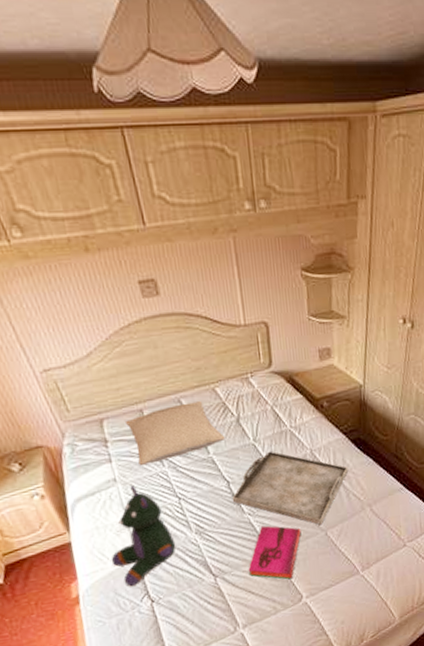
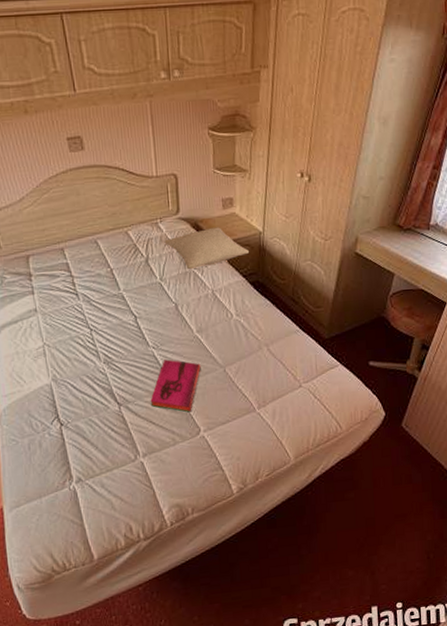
stuffed bear: present [111,485,176,587] -> none [27,316,86,410]
pillow: present [126,401,226,465] -> none [48,243,135,298]
serving tray: present [233,451,349,526] -> none [139,289,248,362]
pillow: none [256,380,350,429] -> present [164,227,250,270]

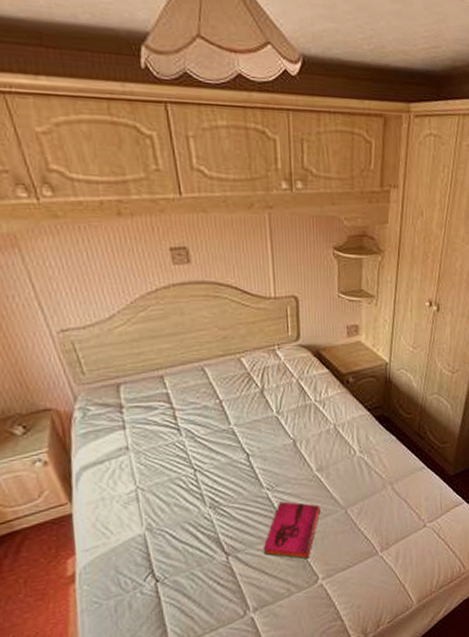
pillow: present [164,227,250,270] -> none [282,356,375,403]

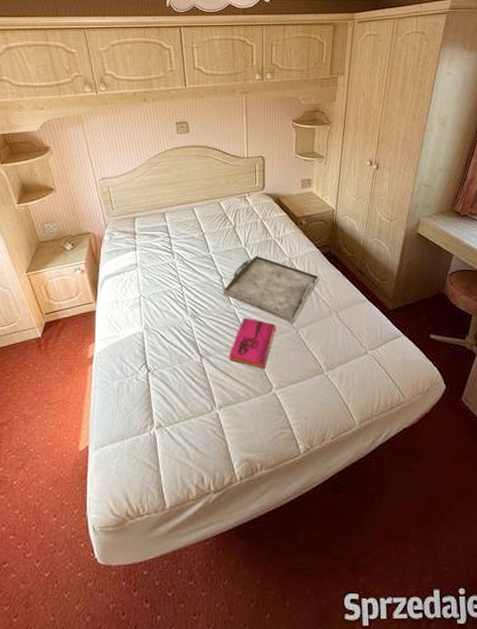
serving tray: none [252,424,372,503] -> present [224,255,320,324]

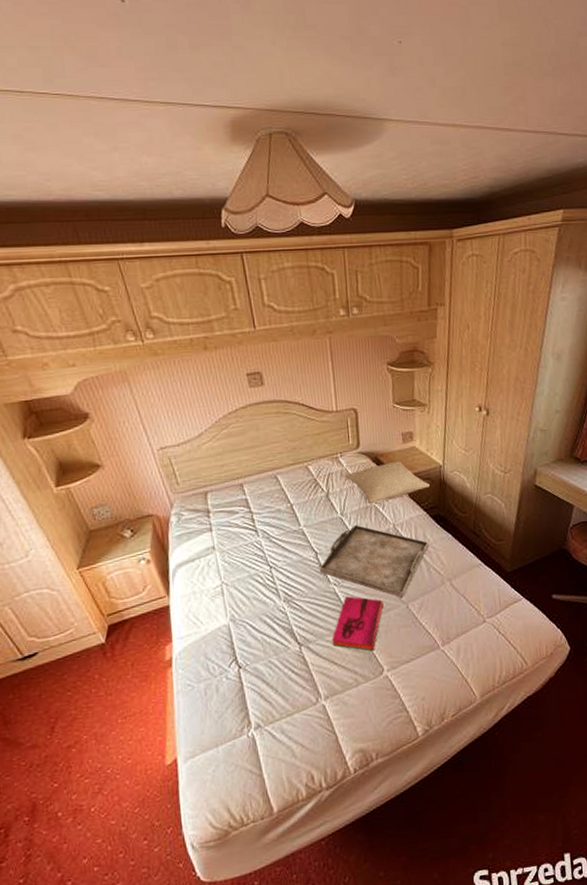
pillow: none [250,203,324,239] -> present [345,461,431,505]

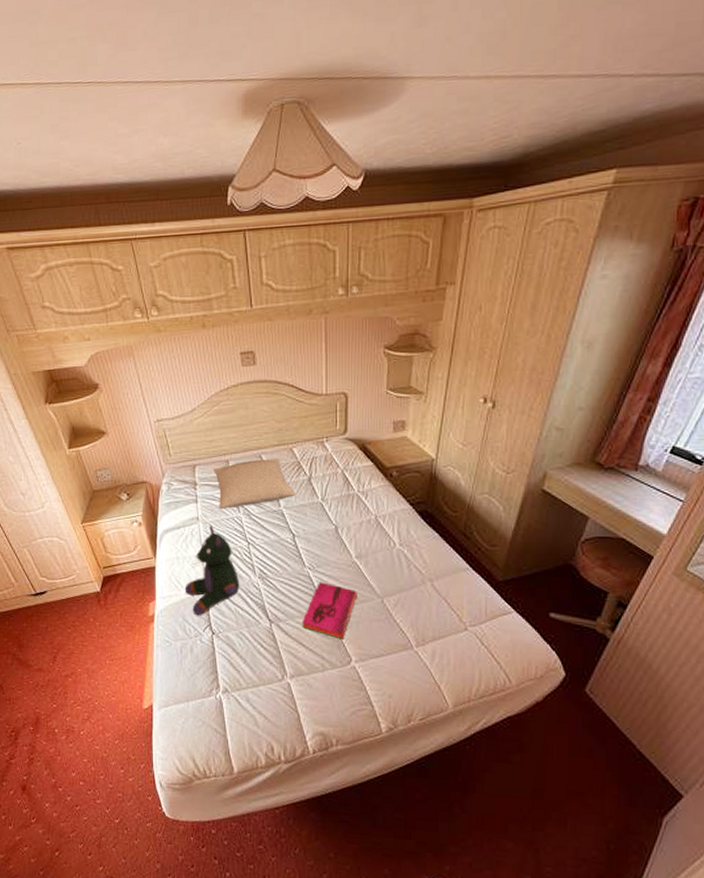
stuffed bear: none [204,553,265,652] -> present [184,525,240,616]
pillow: none [227,478,316,535] -> present [214,459,296,509]
serving tray: present [320,524,429,598] -> none [296,511,412,592]
pillow: present [345,461,431,505] -> none [329,450,420,493]

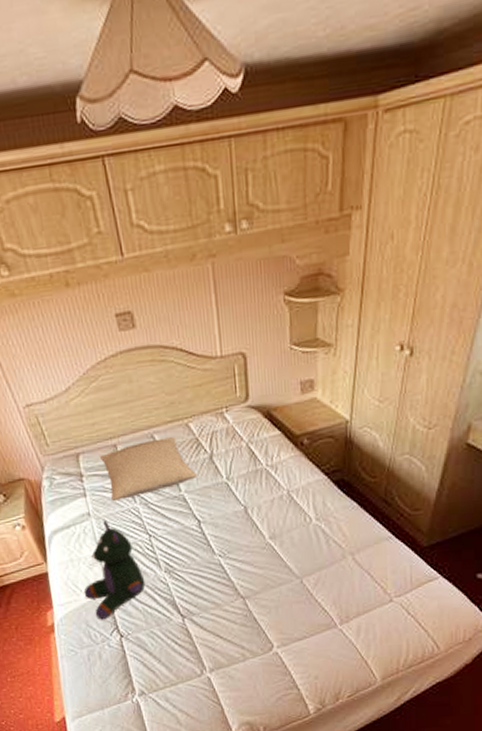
hardback book: present [302,582,357,640] -> none [217,568,274,627]

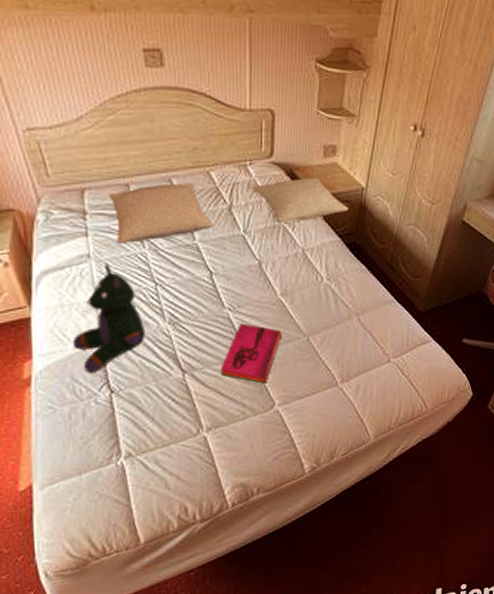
hardback book: none [217,568,274,627] -> present [220,323,282,384]
pillow: none [231,416,334,468] -> present [252,177,349,224]

